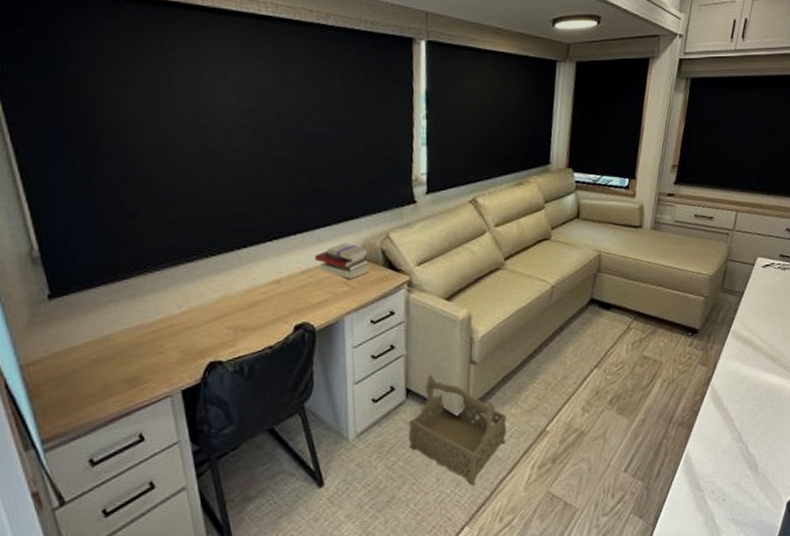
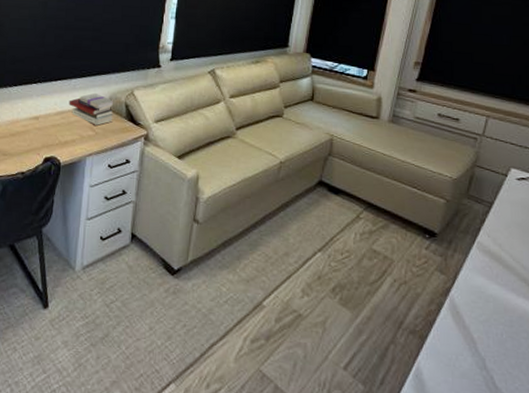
decorative basket: present [408,374,507,485] -> none [127,224,223,343]

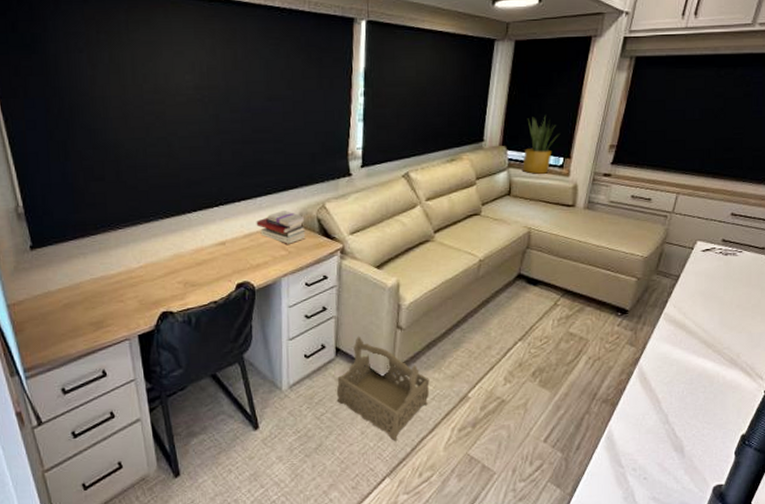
decorative basket: none [127,224,223,343] -> present [336,336,430,441]
planter: none [326,28,365,84] -> present [523,115,561,174]

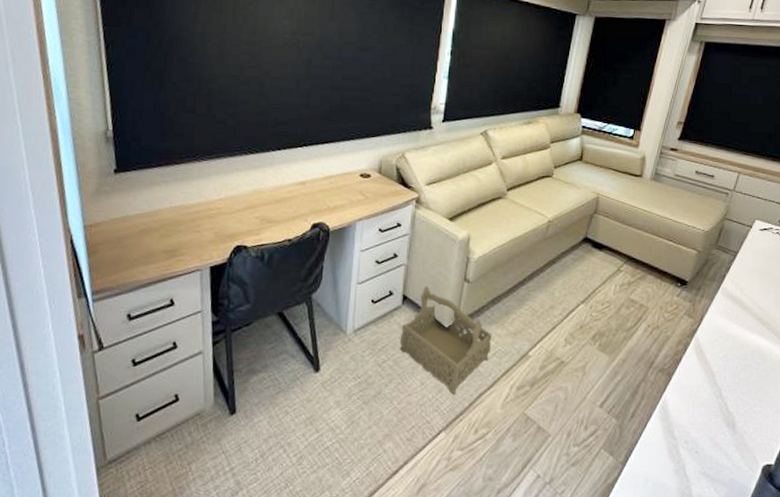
books: present [256,211,306,244] -> none [337,157,384,190]
planter: present [523,115,561,174] -> none [595,88,632,143]

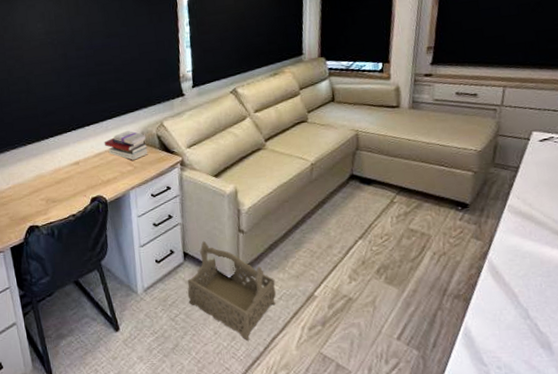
books: none [337,157,384,190] -> present [104,131,148,161]

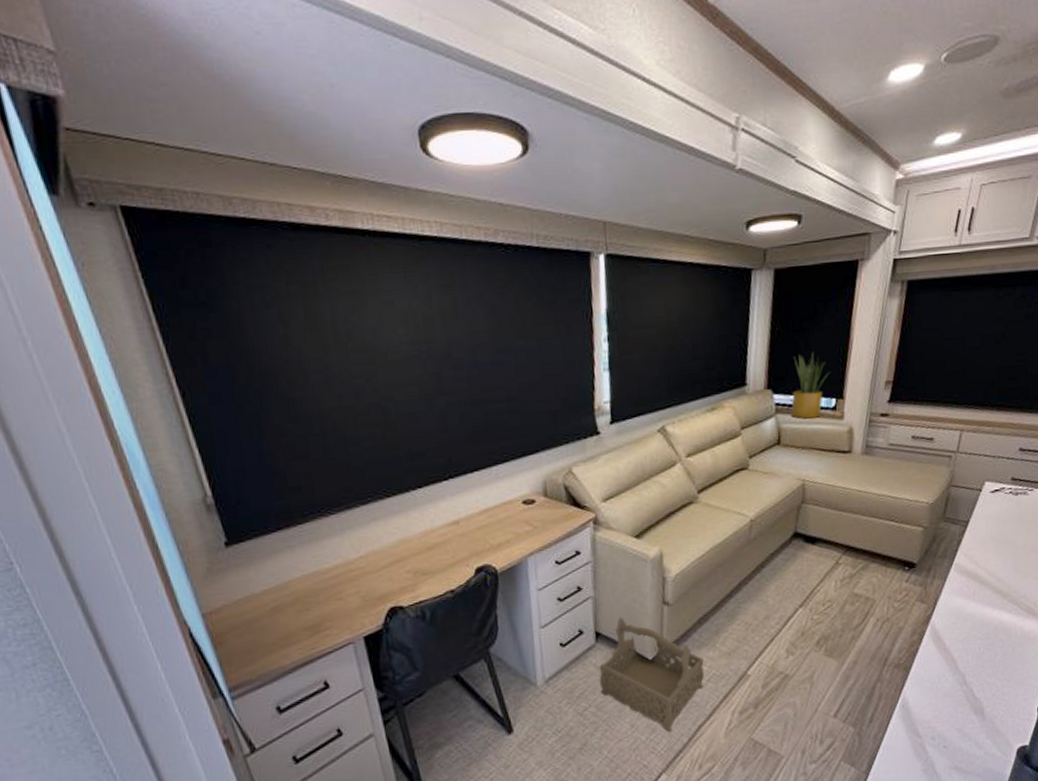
books: present [104,131,148,161] -> none [493,479,552,518]
planter: none [342,25,377,81] -> present [791,351,831,419]

